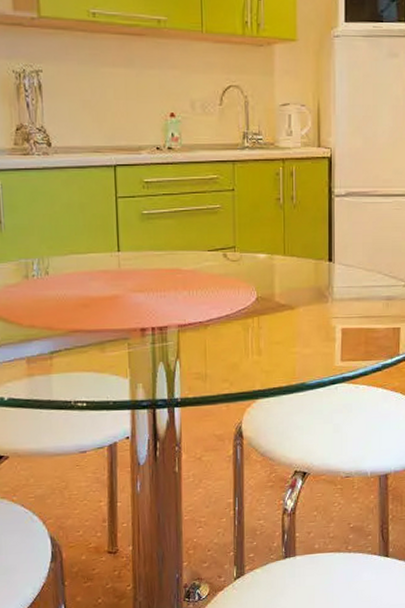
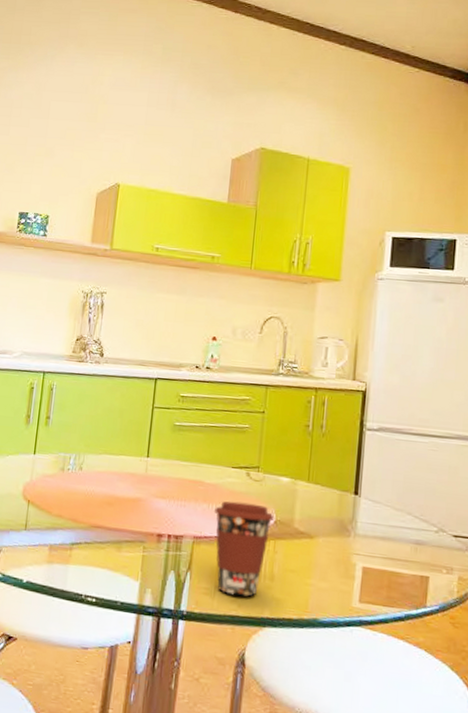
coffee cup: none [194,284,255,375] -> present [213,501,274,597]

